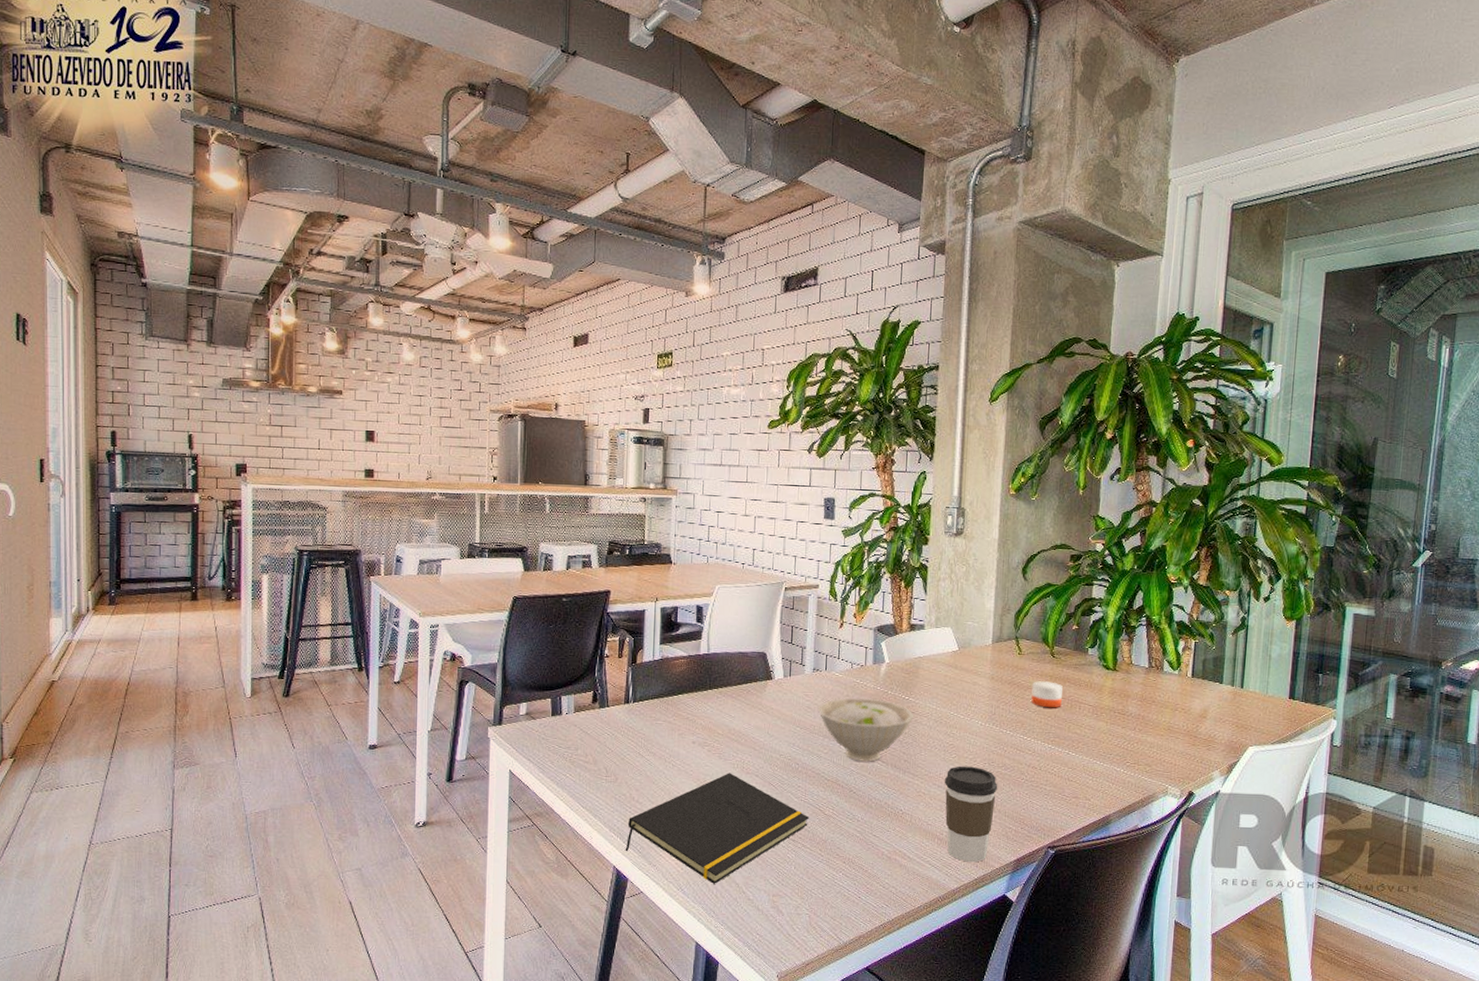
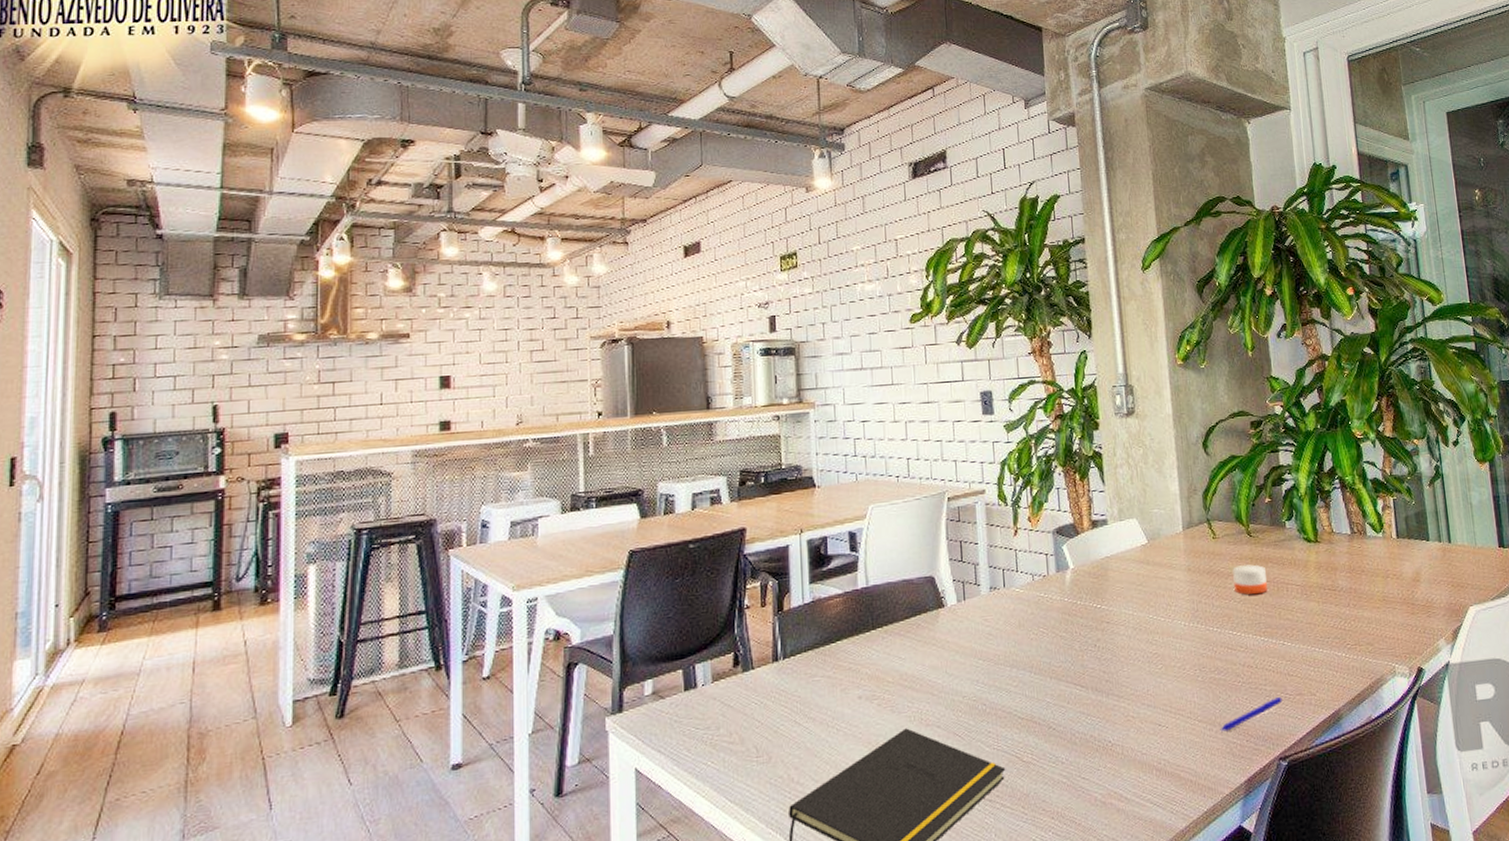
bowl: present [817,698,915,762] -> none [1000,613,1110,690]
coffee cup: present [944,765,998,863] -> none [1153,675,1215,793]
pen: none [999,797,1059,818] -> present [1220,697,1283,732]

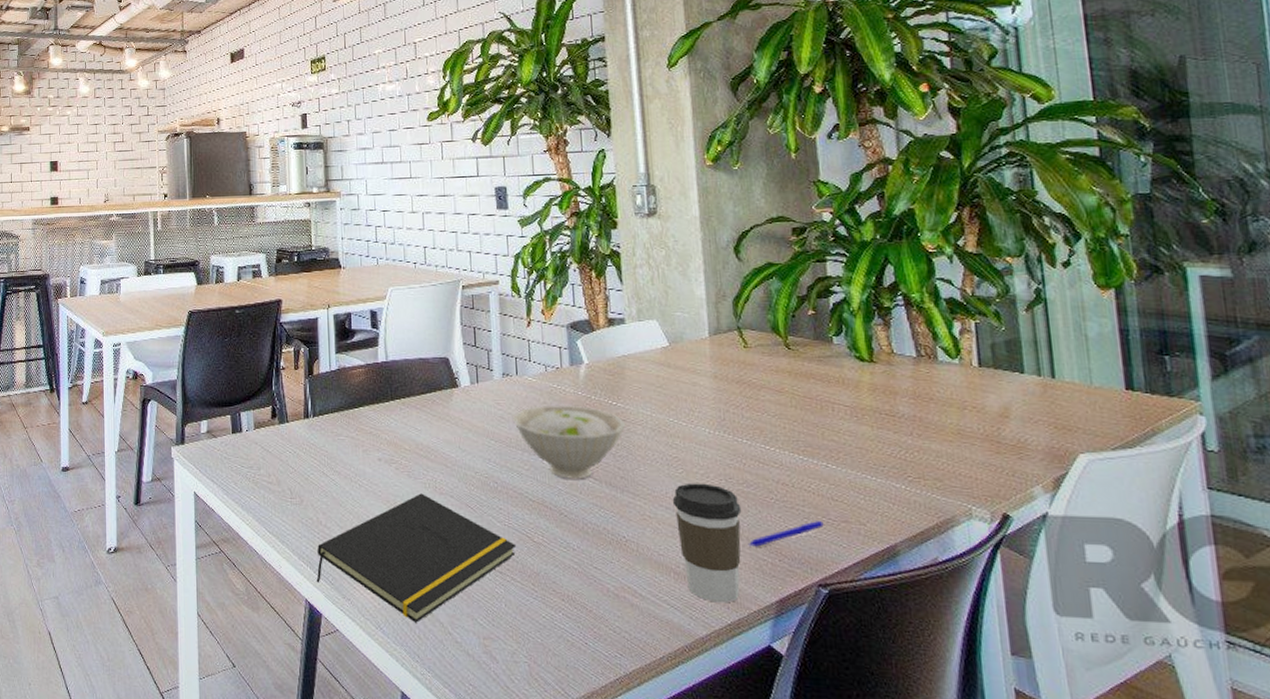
bowl: none [1000,613,1110,690] -> present [512,405,626,479]
coffee cup: none [1153,675,1215,793] -> present [672,483,742,603]
candle: present [1232,564,1267,595] -> none [766,378,808,411]

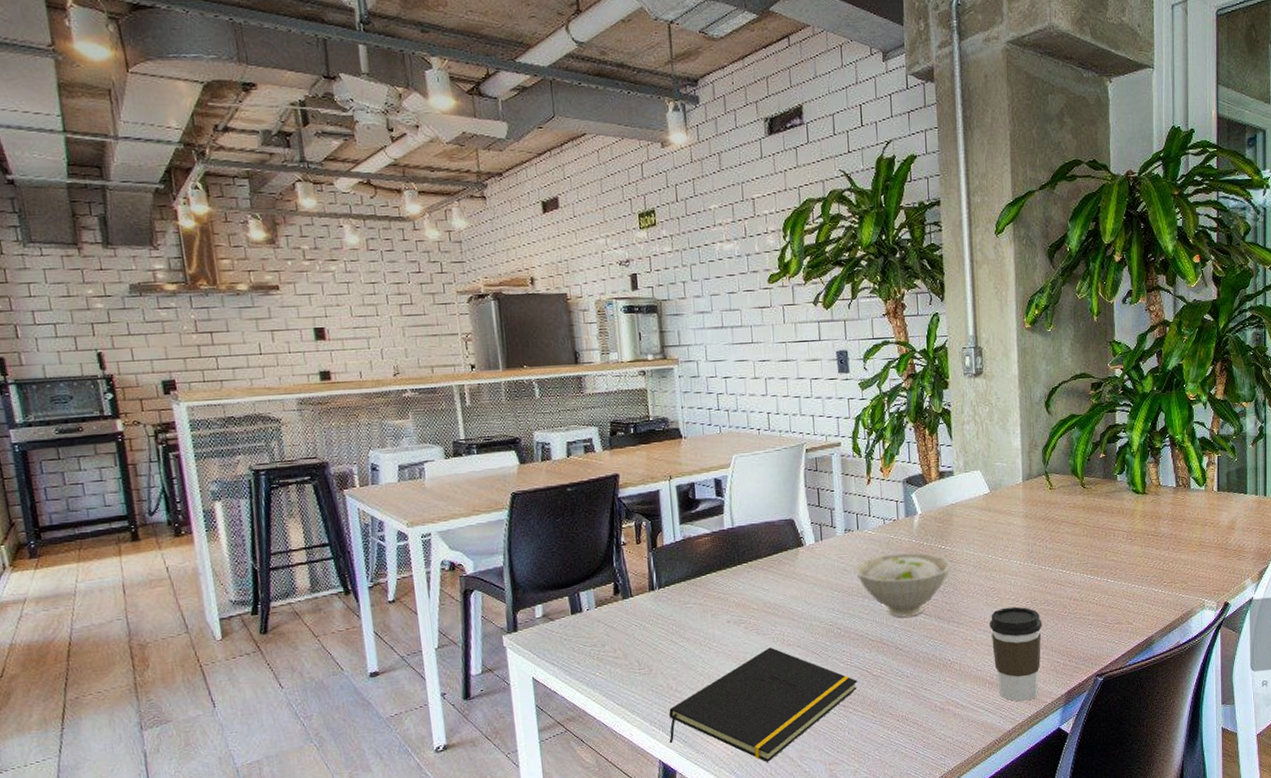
pen: present [748,521,824,547] -> none [1046,625,1103,653]

